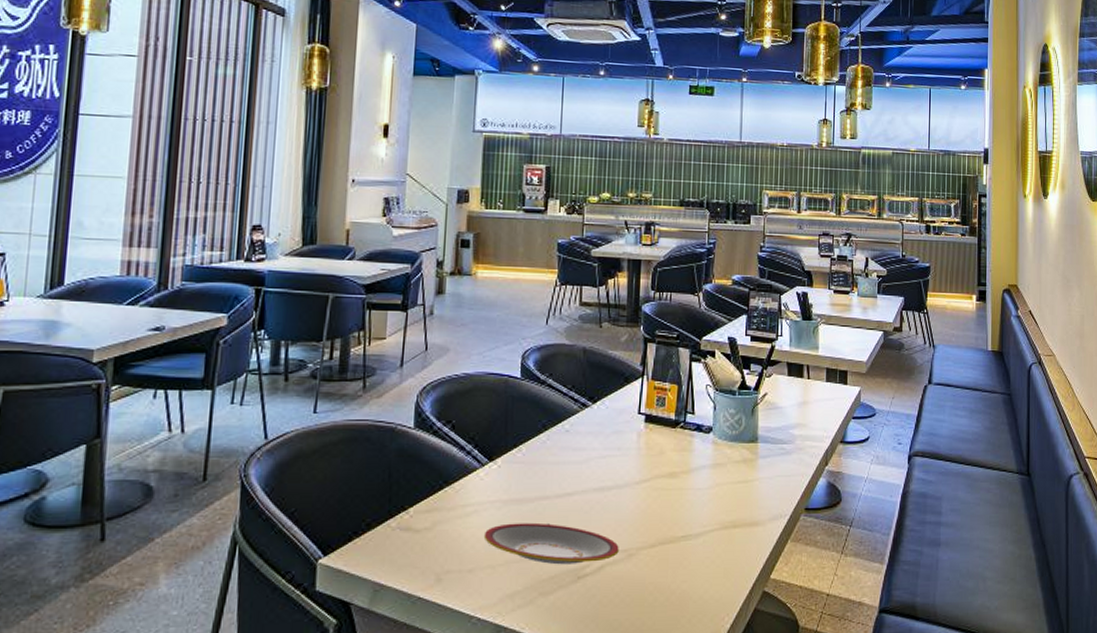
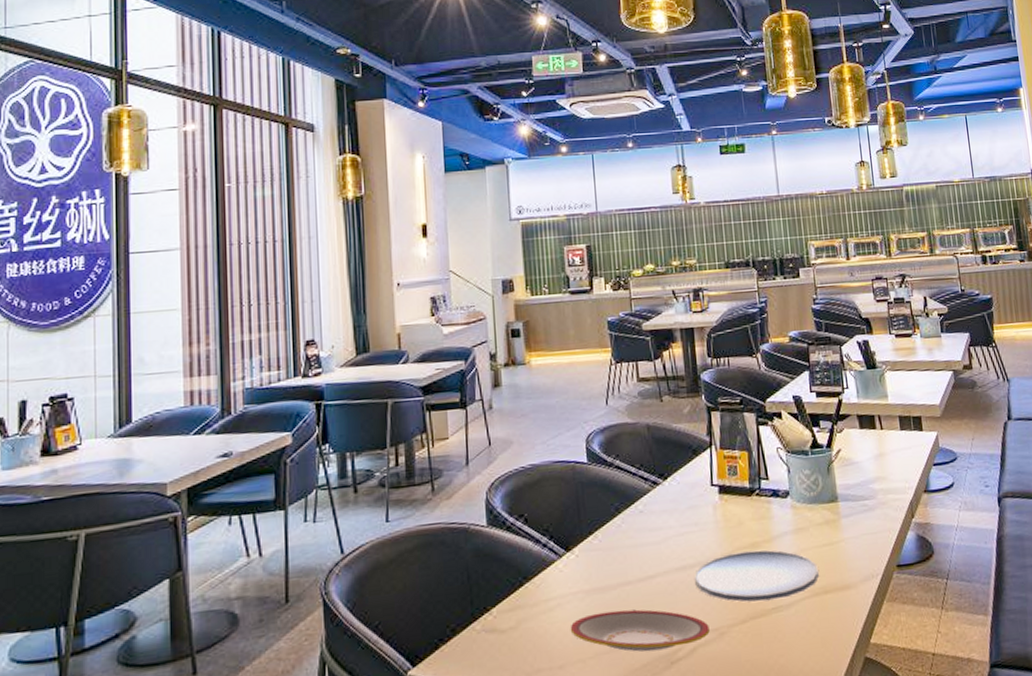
plate: none [611,480,730,529] -> present [694,549,819,603]

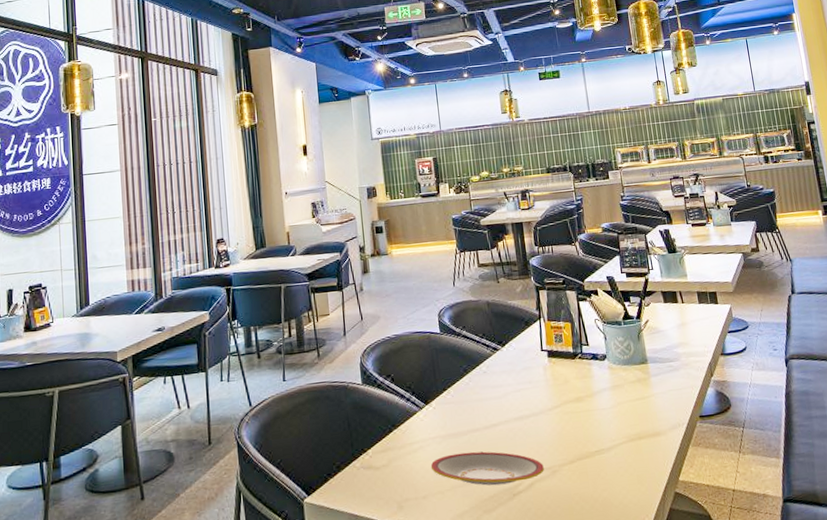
plate: present [694,549,819,603] -> none [530,403,634,446]

